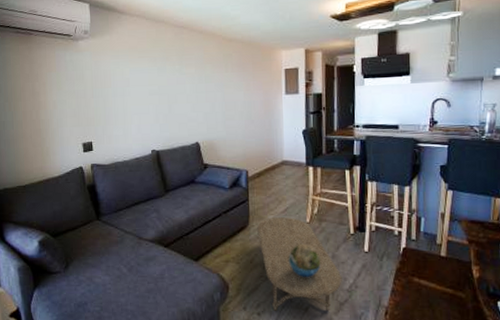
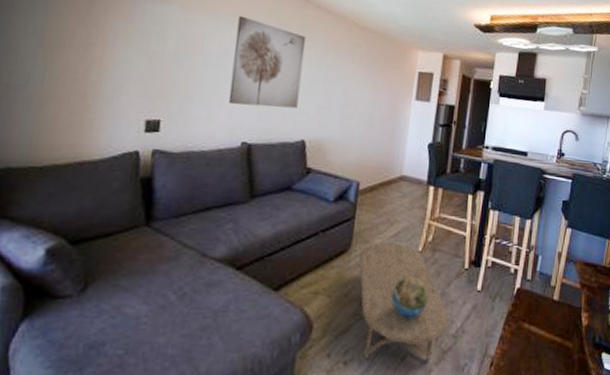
wall art: none [132,50,188,122] -> present [228,15,306,109]

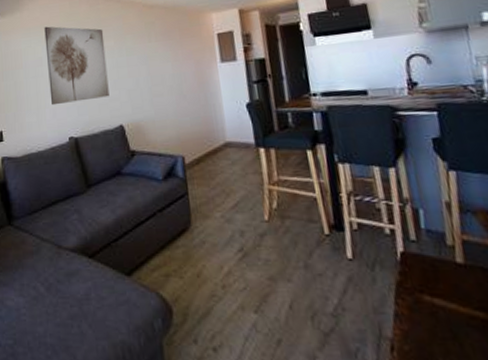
coffee table: present [358,242,449,361] -> none [200,214,323,347]
decorative sphere: present [391,276,428,318] -> none [246,249,291,296]

